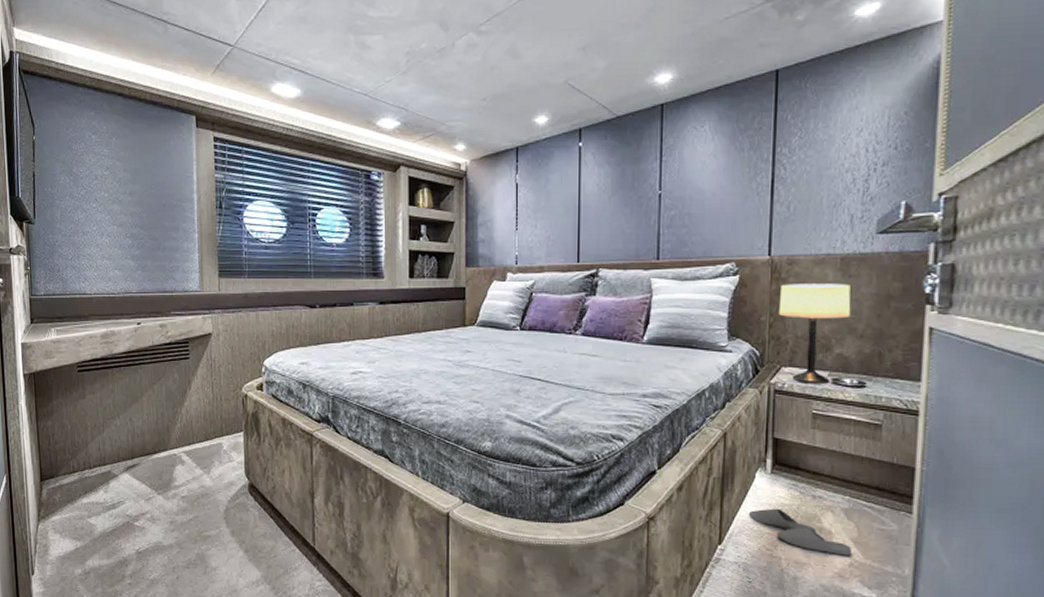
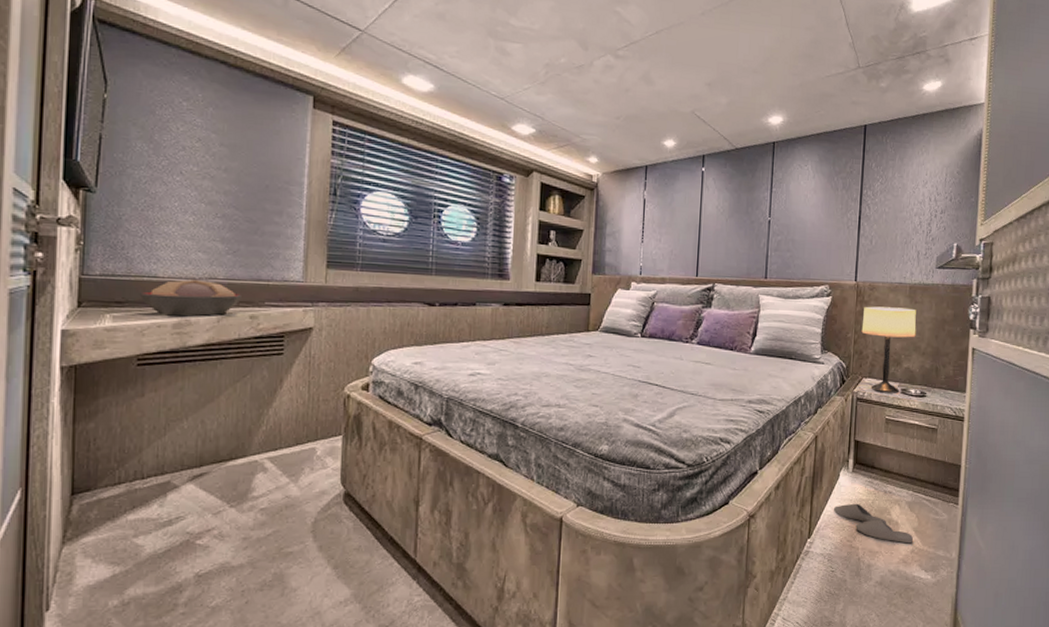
decorative bowl: none [75,295,152,328] -> present [140,279,242,317]

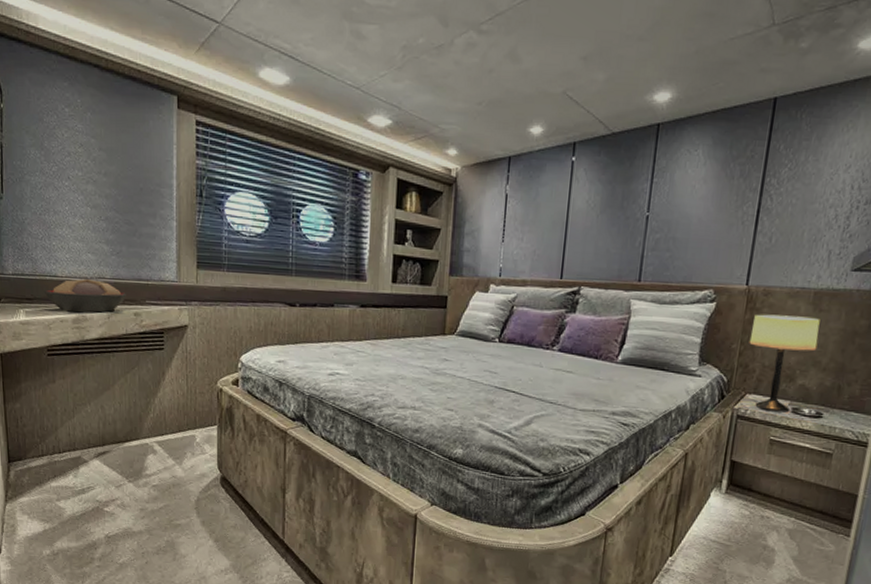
slippers: present [833,503,913,544] -> none [700,525,791,572]

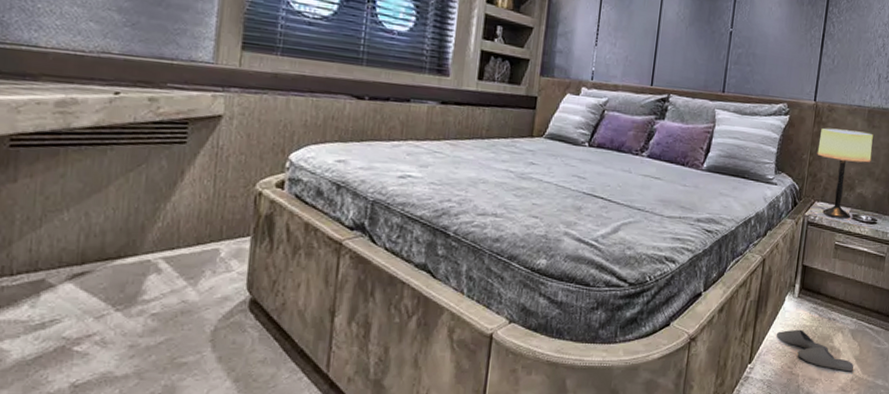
decorative bowl: present [45,279,126,313] -> none [17,52,140,96]
slippers: none [700,525,791,572] -> present [776,329,854,372]

